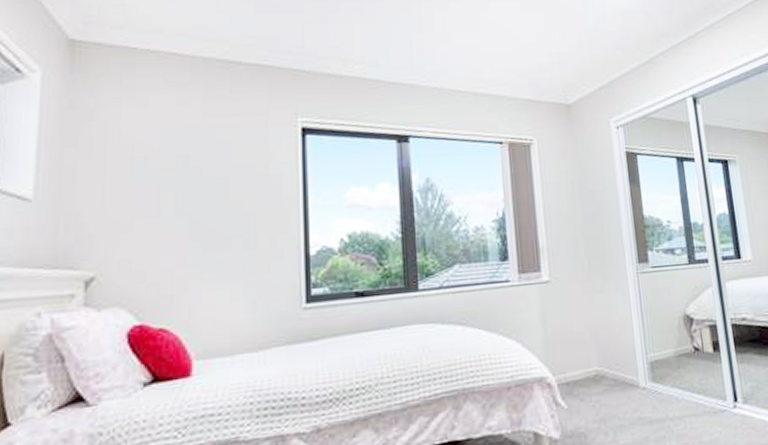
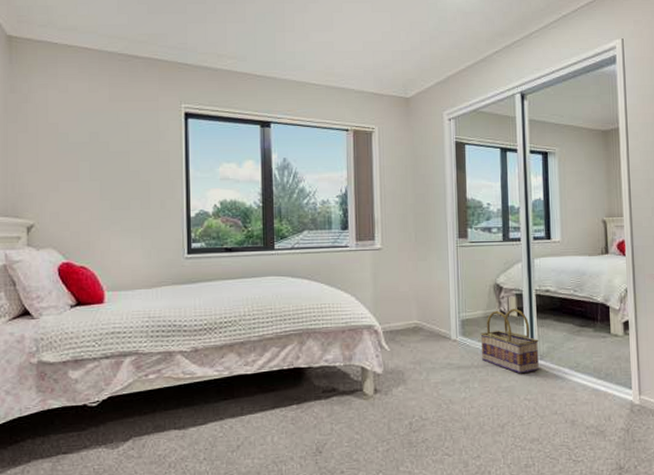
basket: none [673,343,744,423] -> present [480,308,539,374]

